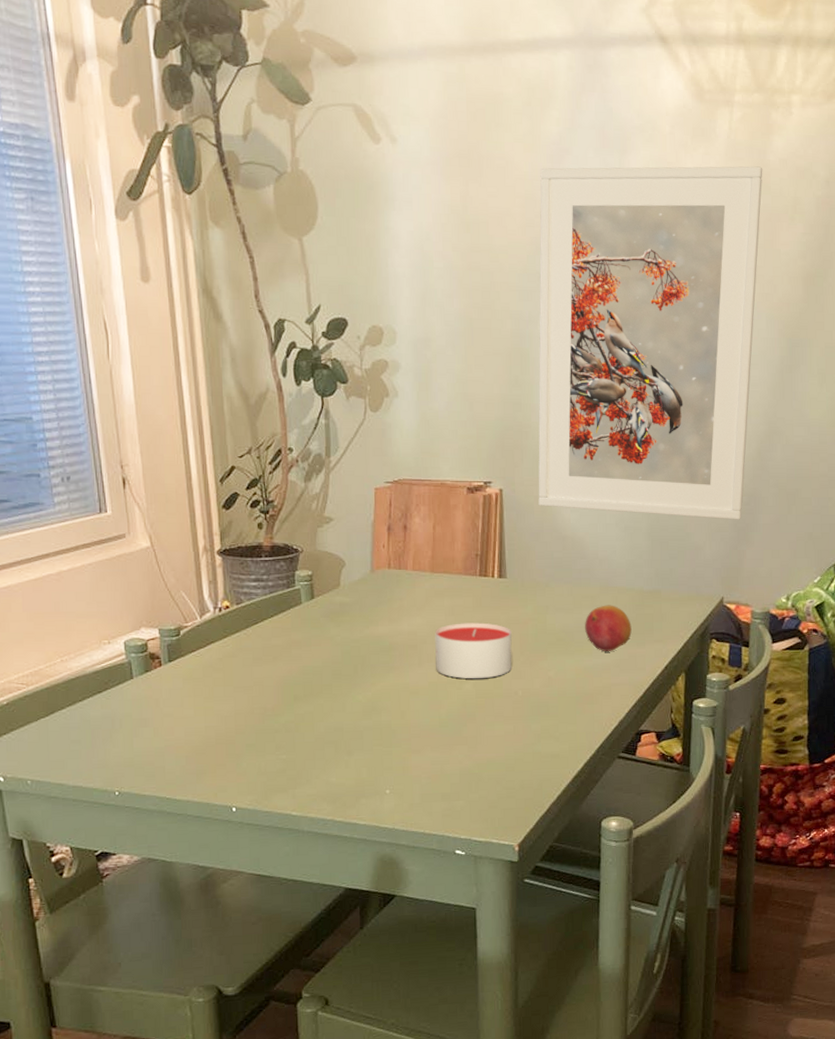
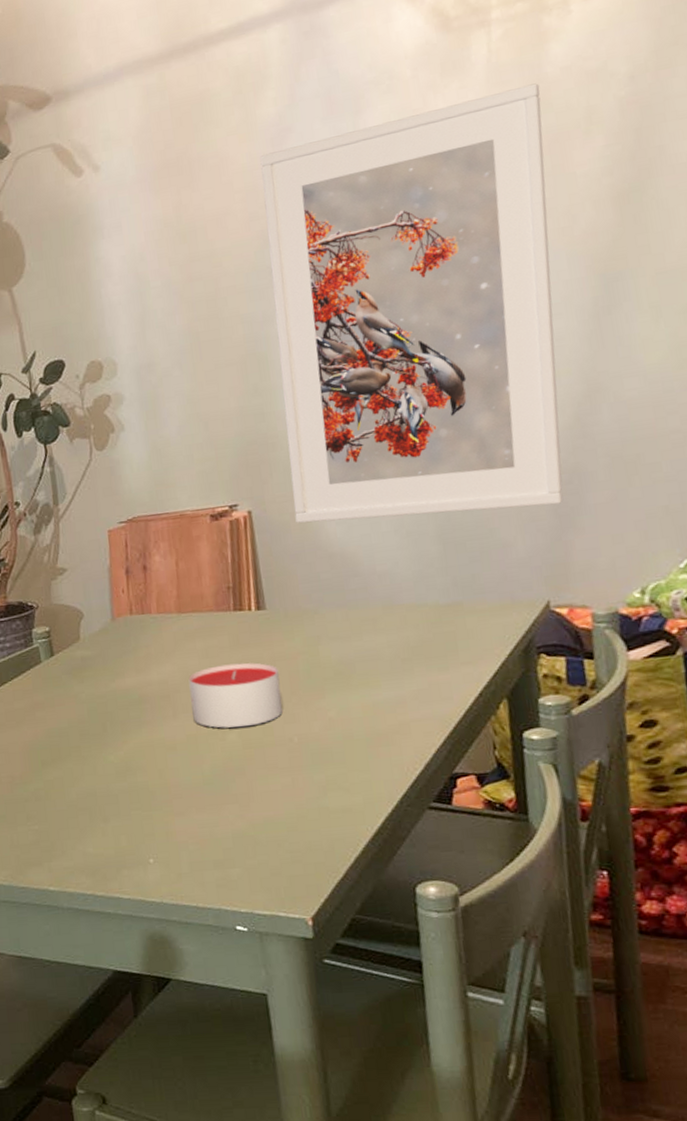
fruit: present [585,605,632,651] -> none [367,626,430,682]

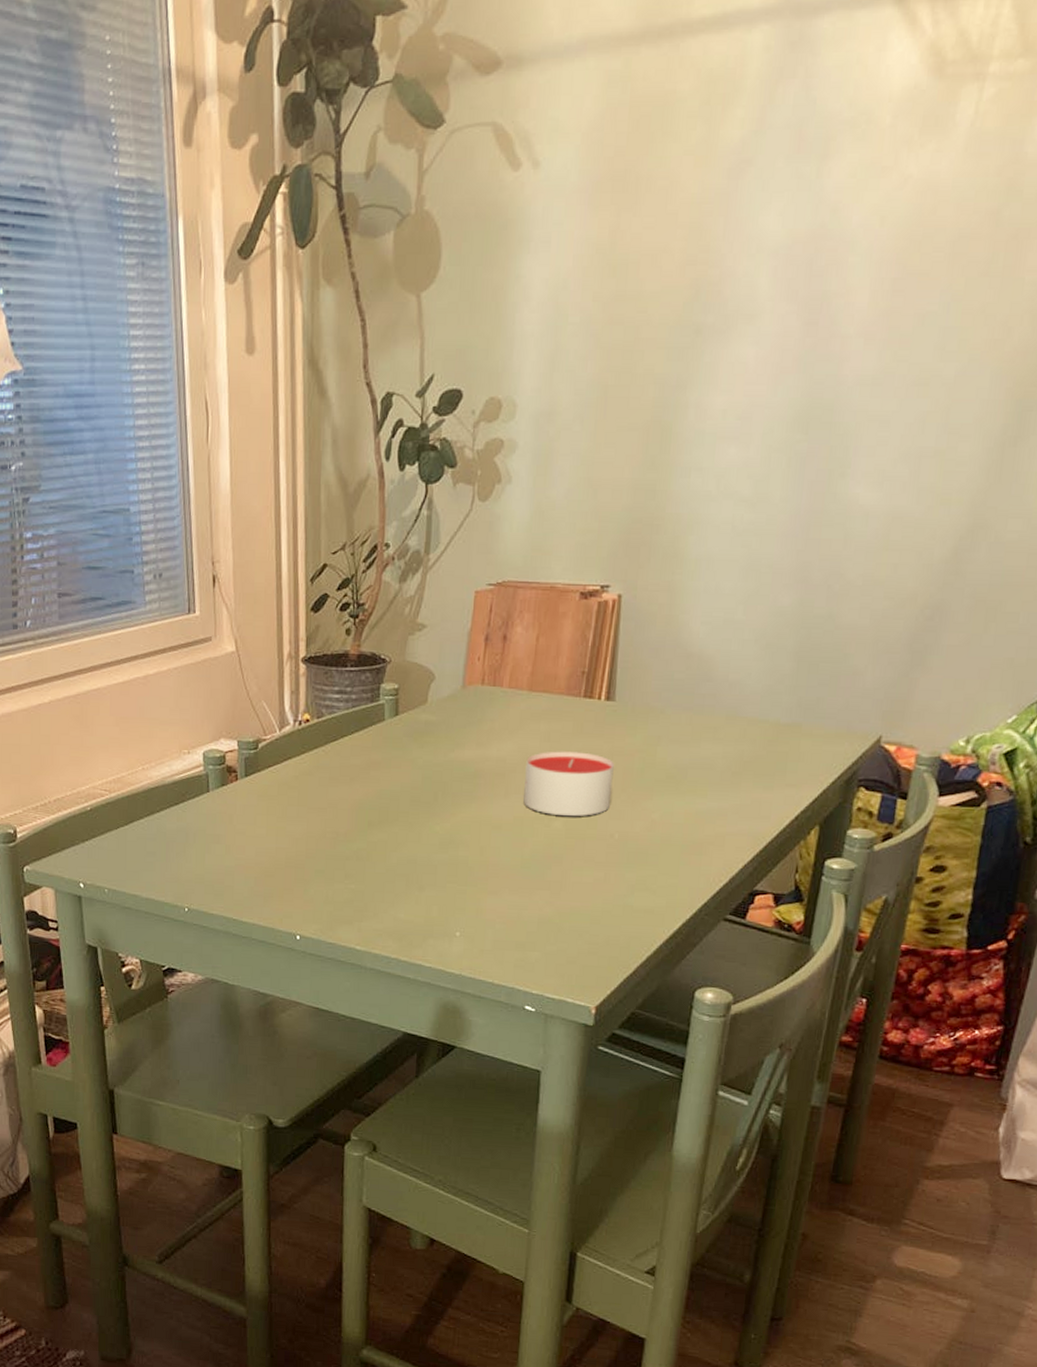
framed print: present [260,83,564,523] -> none [663,163,1016,639]

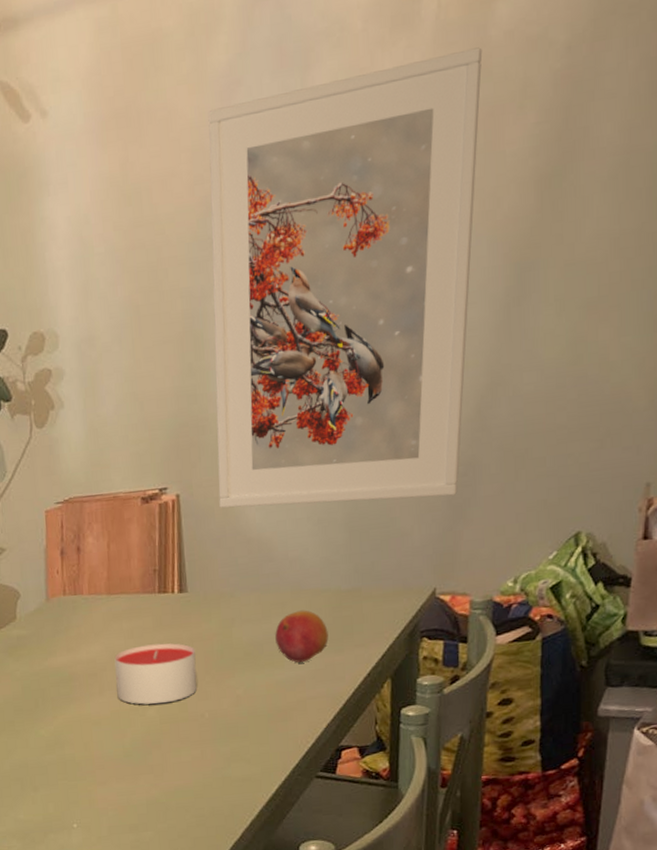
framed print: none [663,163,1016,639] -> present [208,47,483,508]
fruit: none [701,738,760,794] -> present [275,610,329,663]

